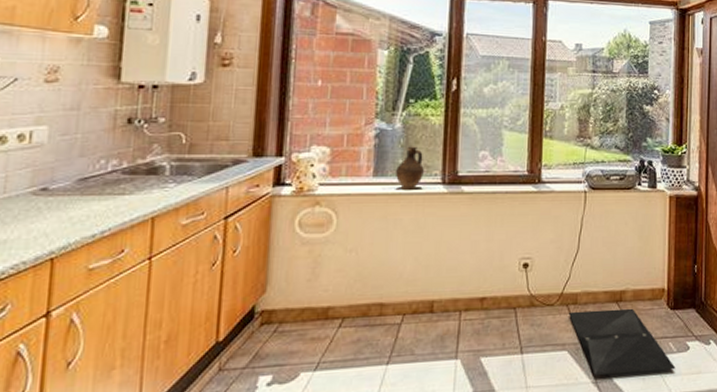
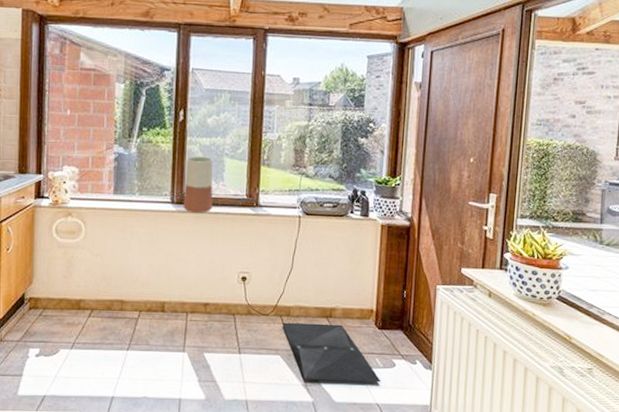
ceramic jug: present [396,146,424,191] -> none [132,169,156,208]
vase: none [456,129,490,194] -> present [183,156,213,213]

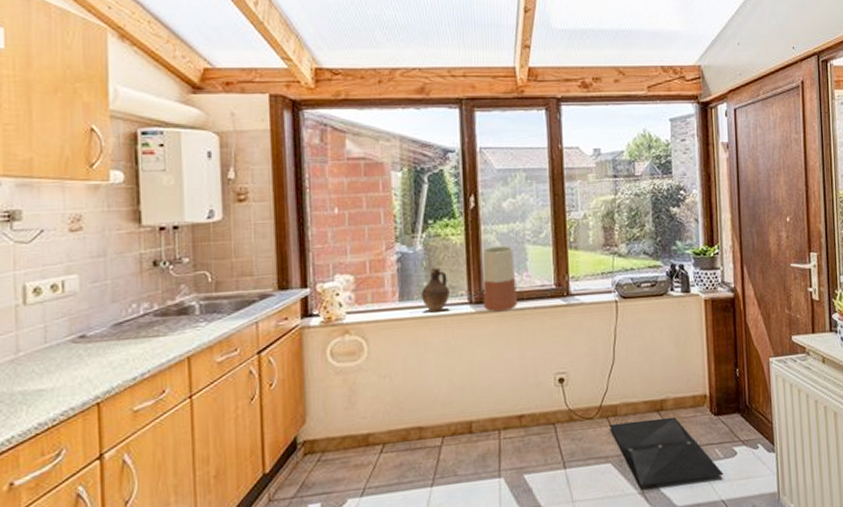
ceramic jug: none [132,169,156,208] -> present [422,267,450,314]

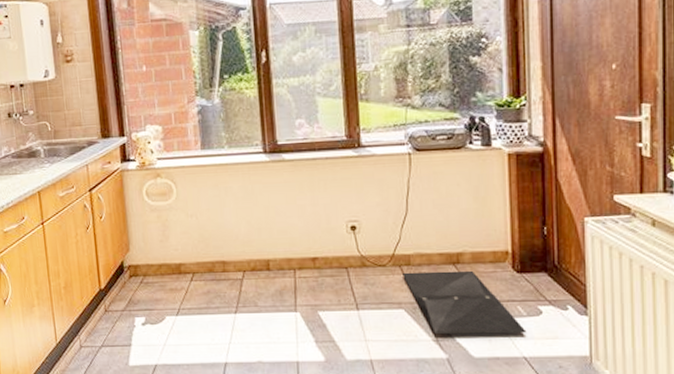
ceramic jug: present [422,267,450,314] -> none [220,119,246,162]
vase: present [482,245,517,312] -> none [274,98,309,161]

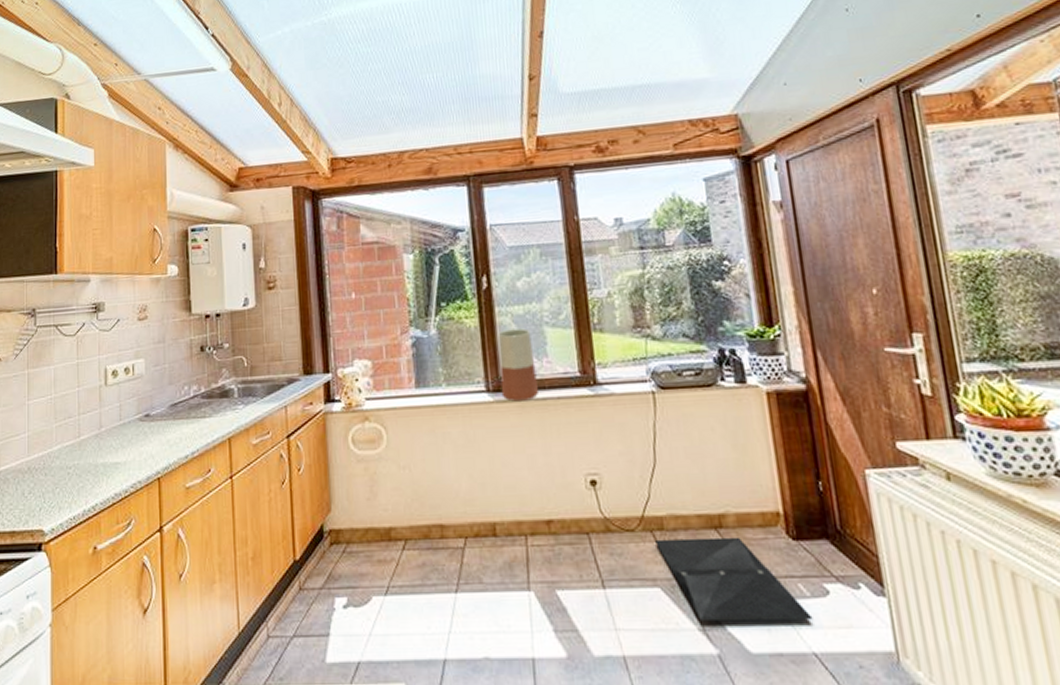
vase: none [274,98,309,161] -> present [498,328,538,402]

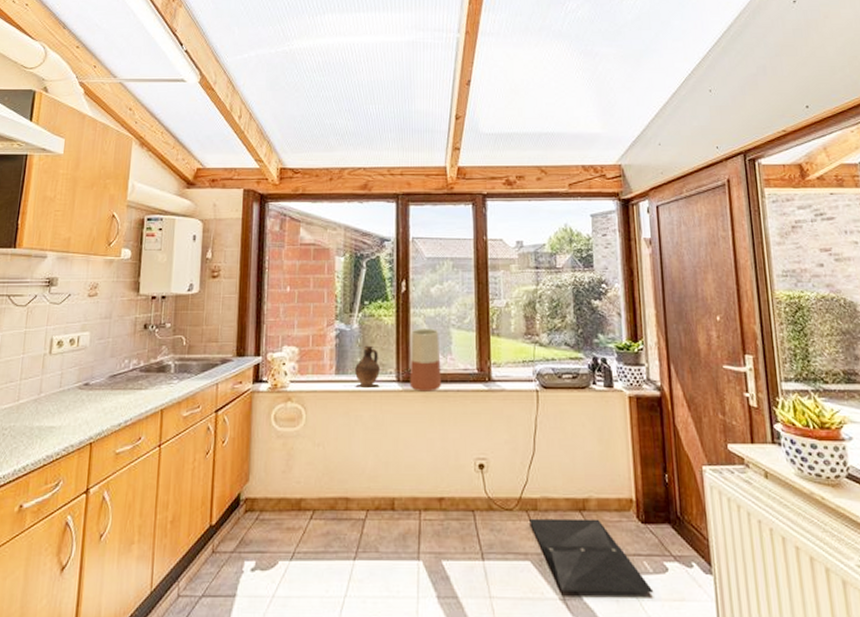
ceramic jug: none [437,352,466,402] -> present [355,345,380,389]

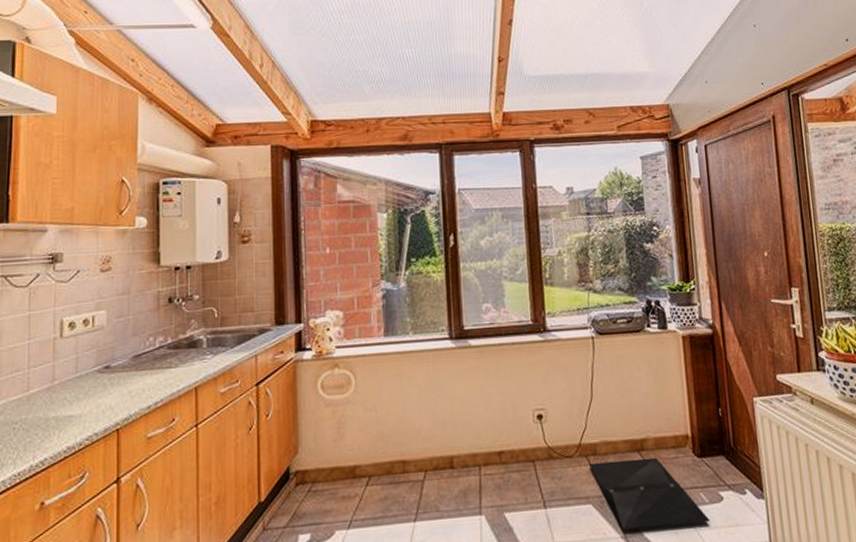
ceramic jug: present [355,345,380,389] -> none [405,303,431,349]
vase: present [409,329,441,392] -> none [462,282,495,348]

